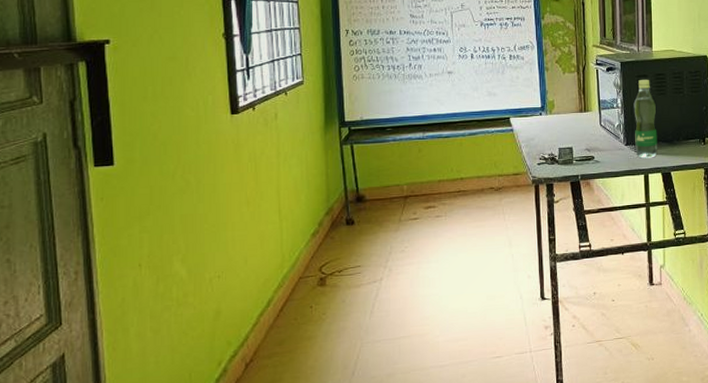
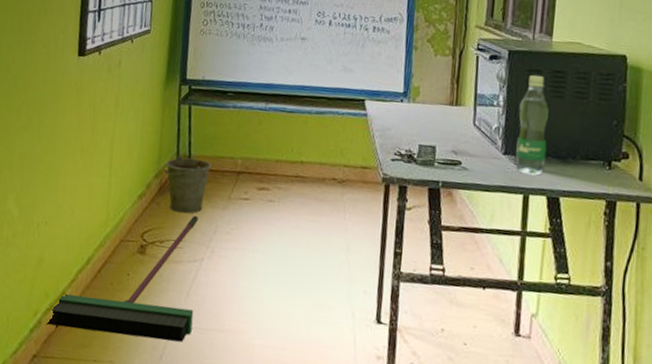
broom: none [233,242,379,371] -> present [46,216,198,342]
bucket: none [332,191,380,242] -> present [162,156,212,214]

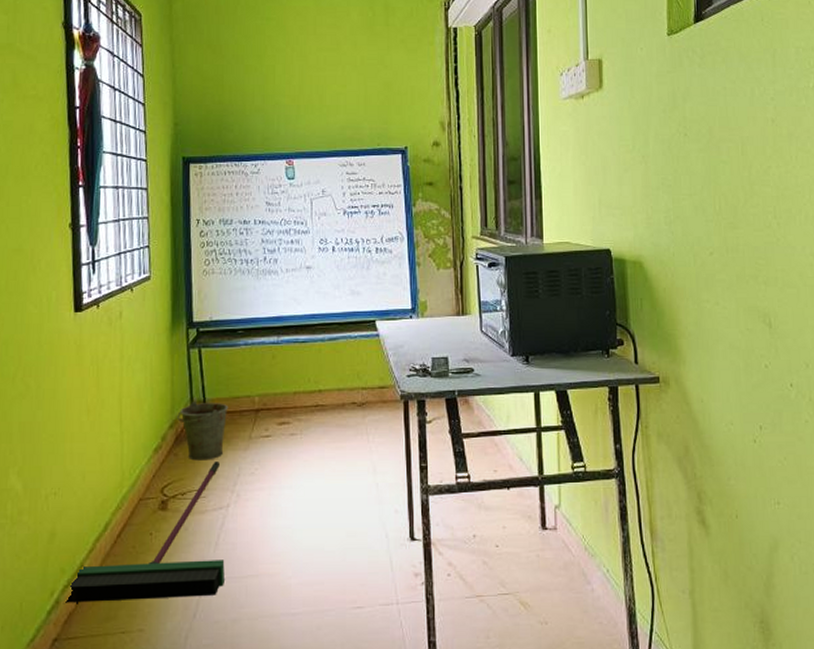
bottle: present [515,74,549,176] -> none [521,277,551,373]

